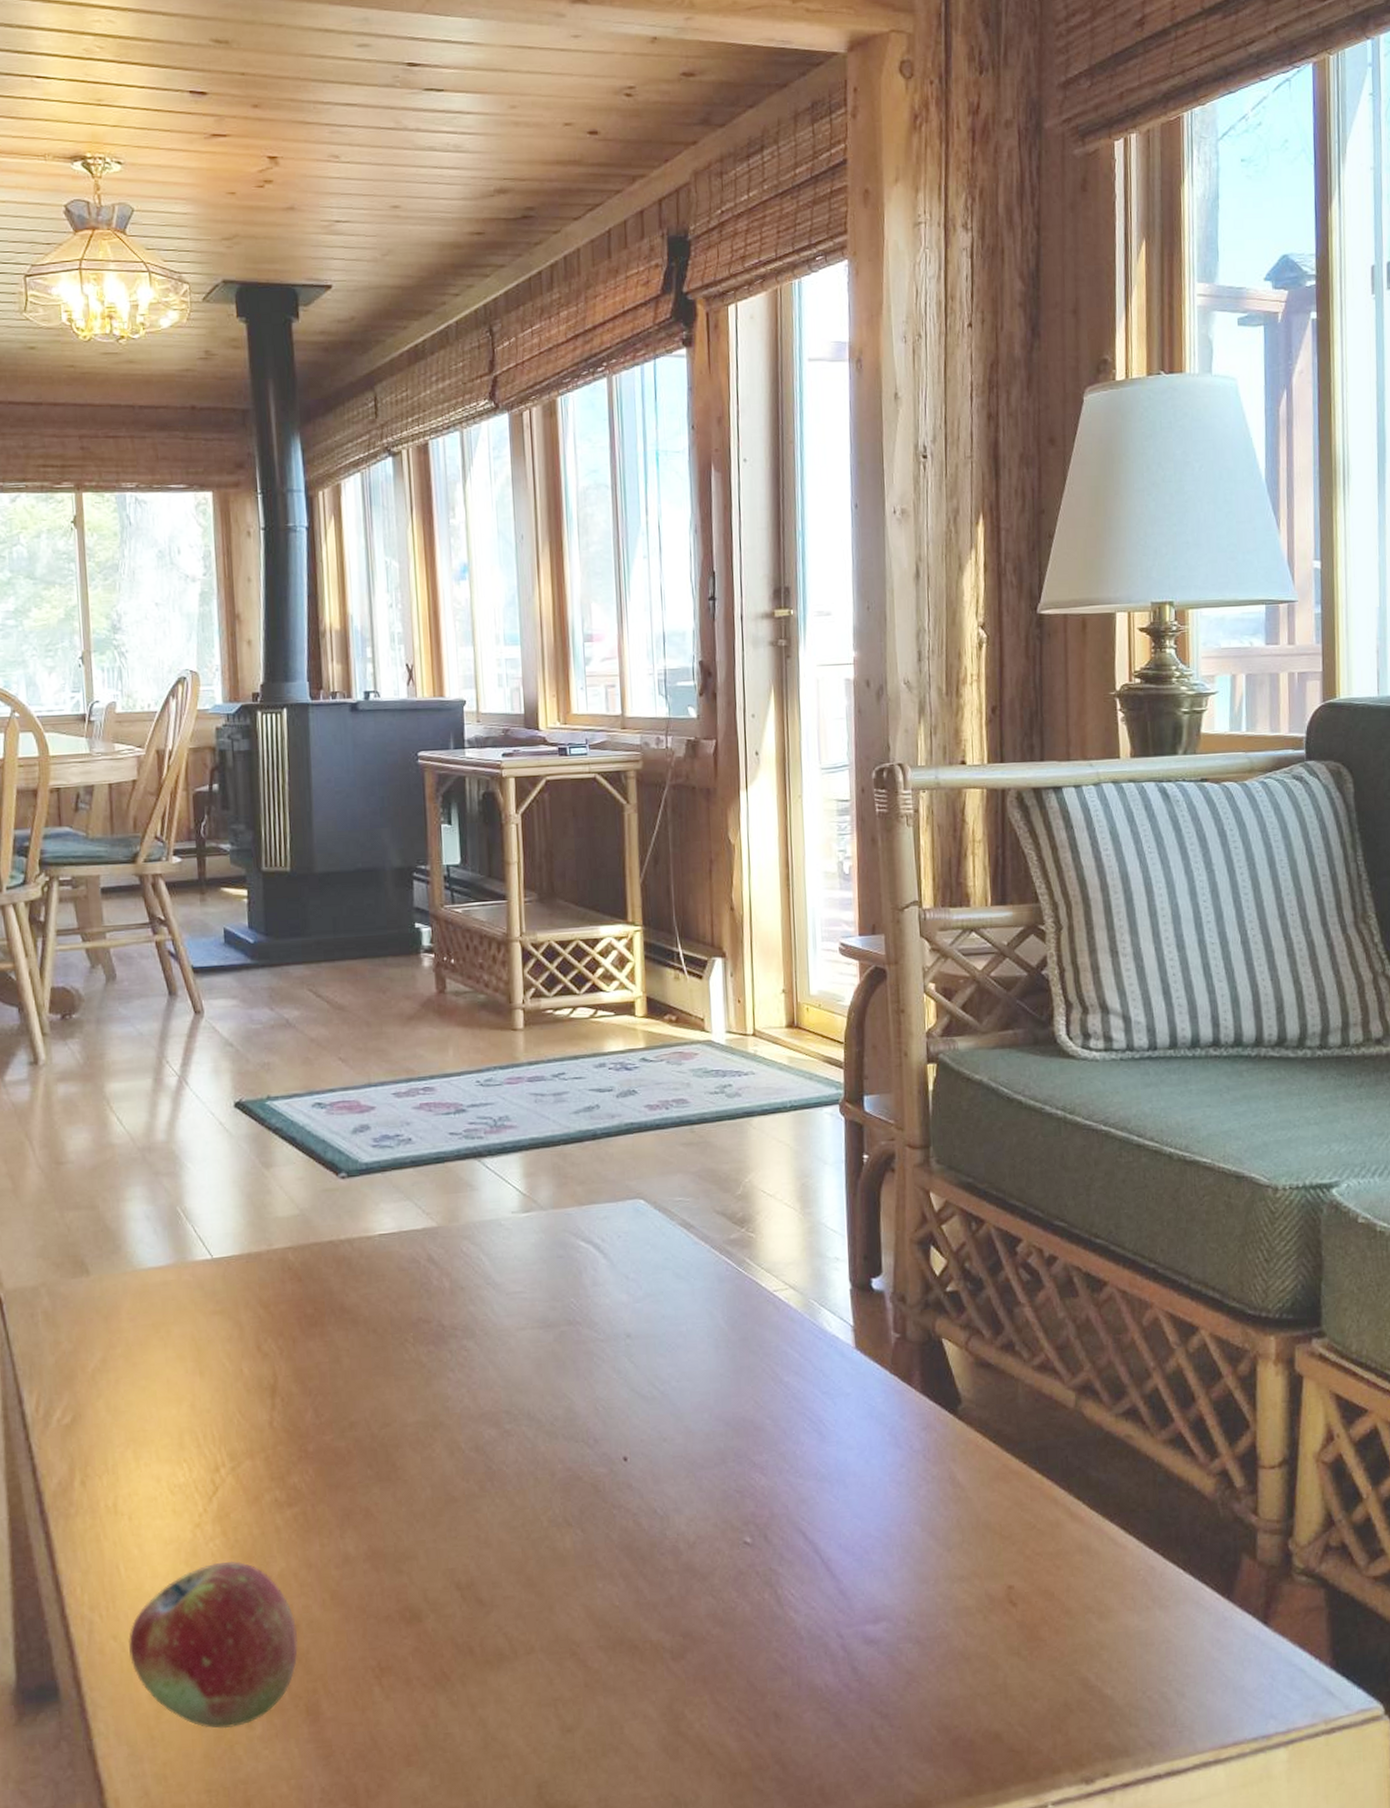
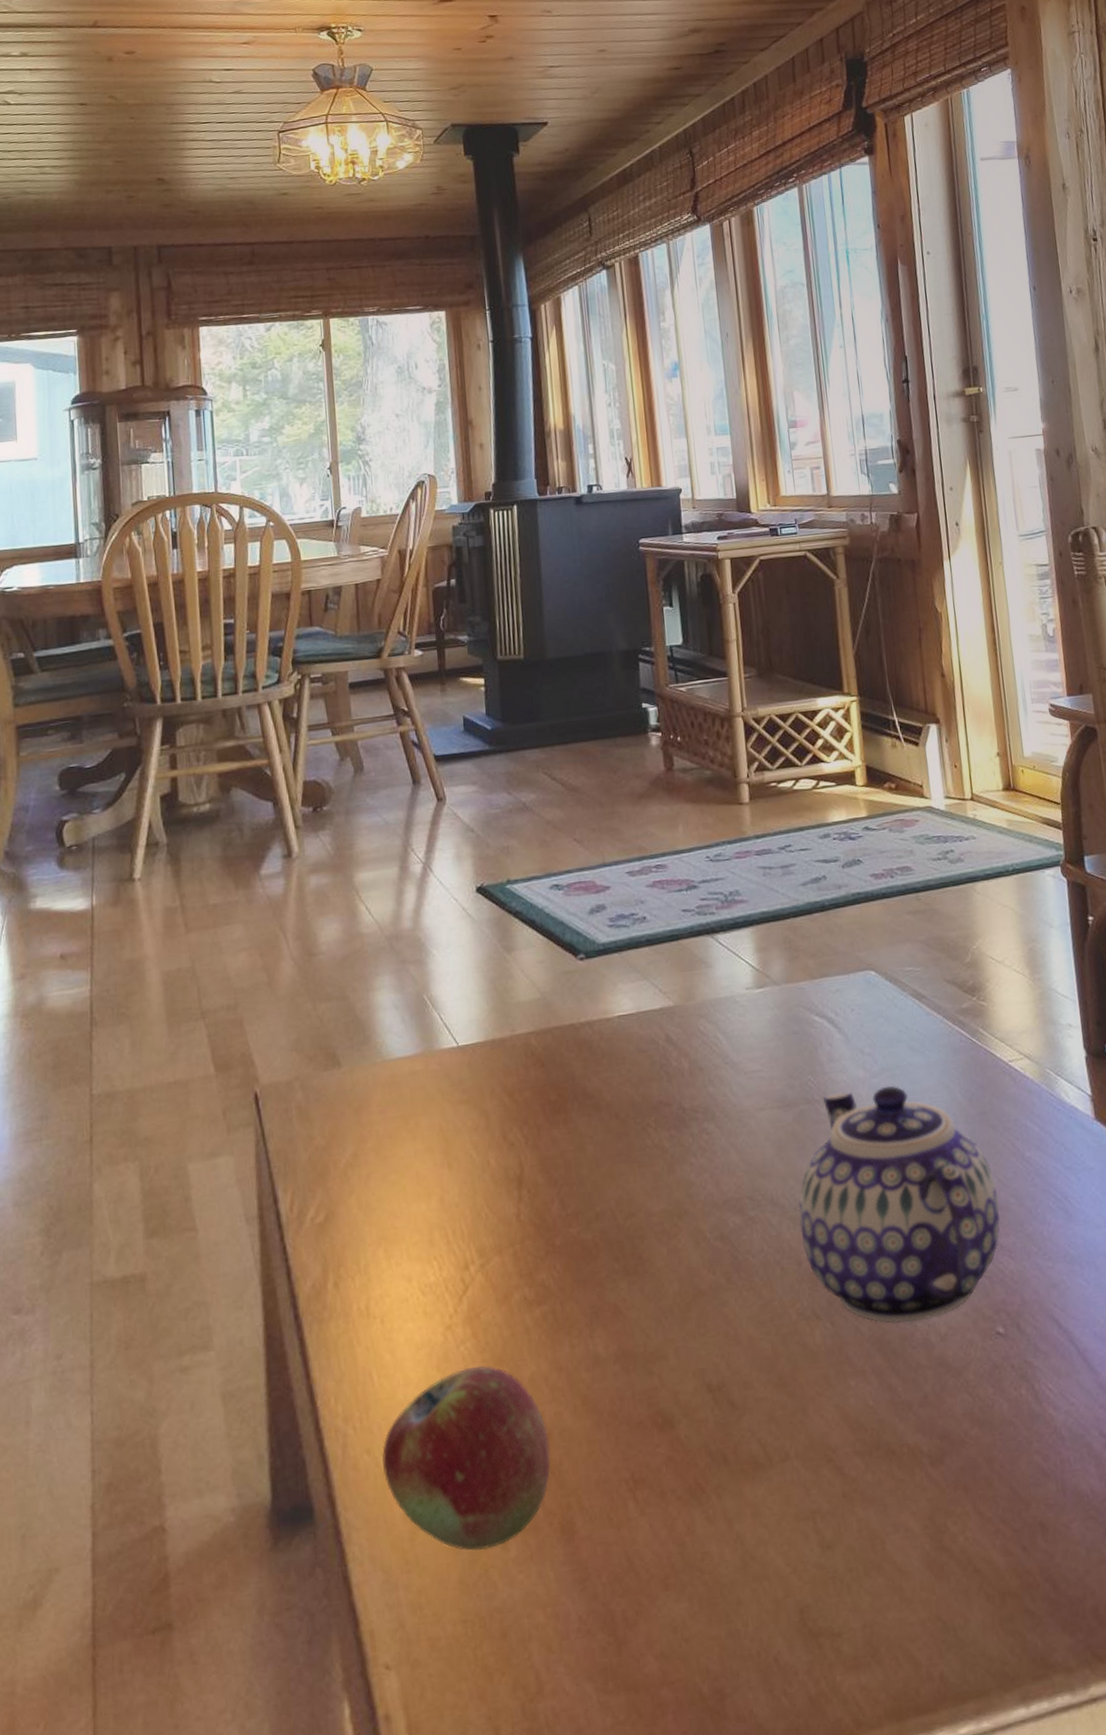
teapot: none [554,1310,755,1531] -> present [798,1085,1001,1323]

